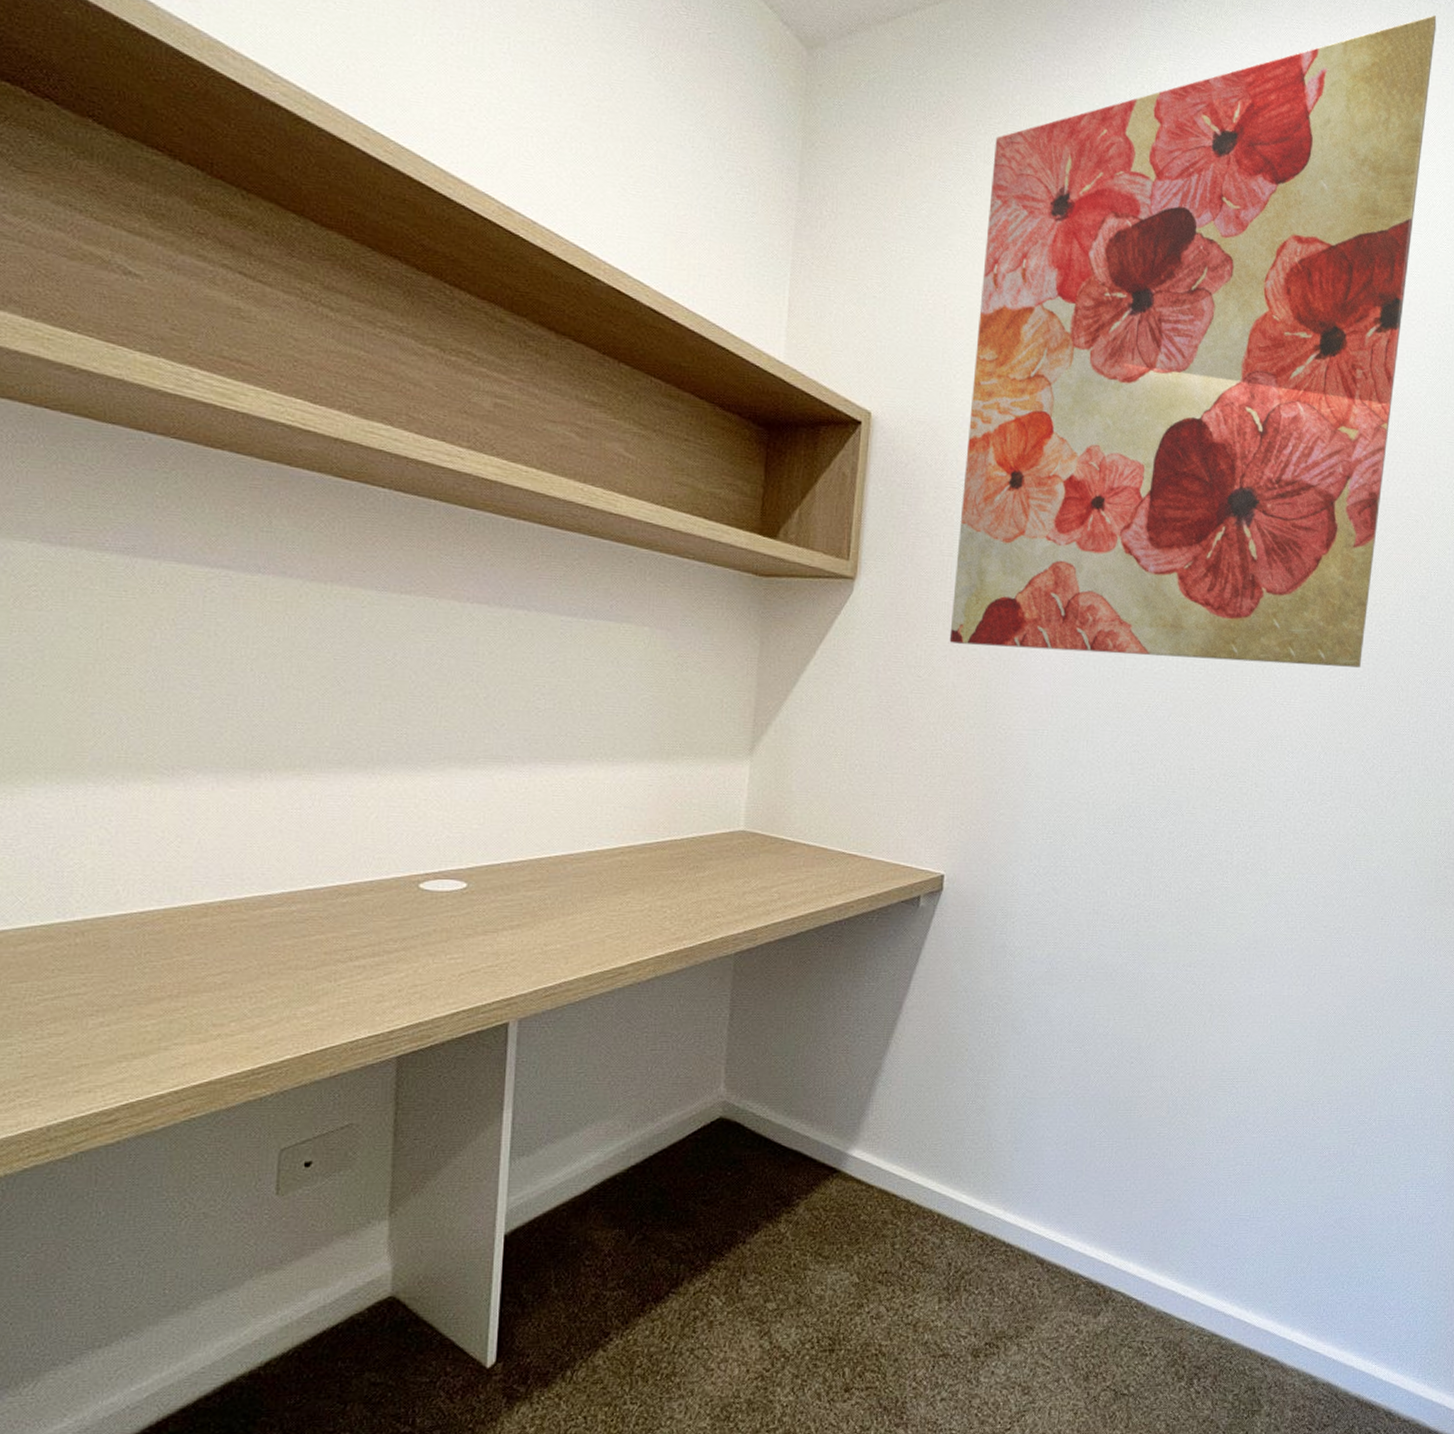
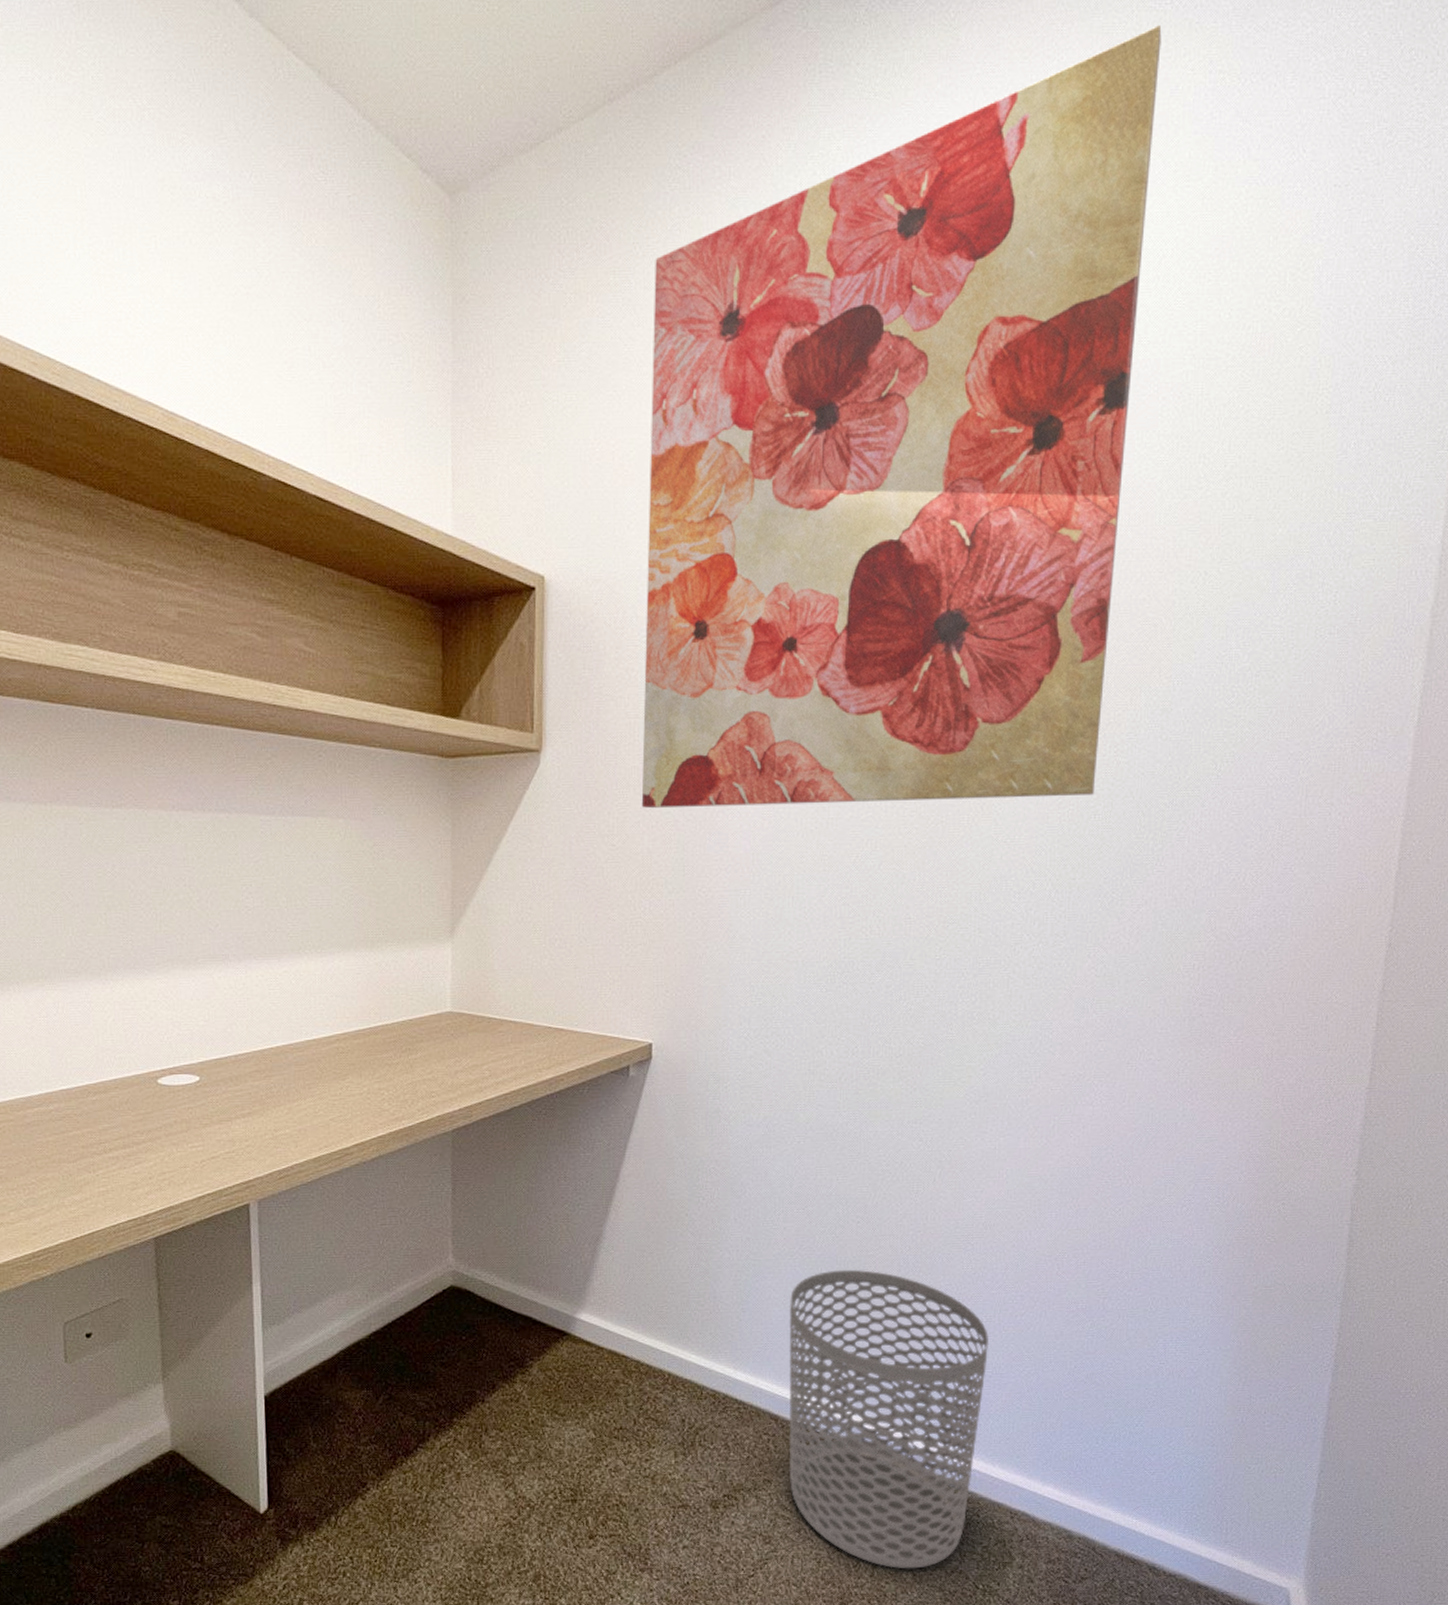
waste bin: none [1051,1110,1249,1419] -> present [789,1269,989,1569]

